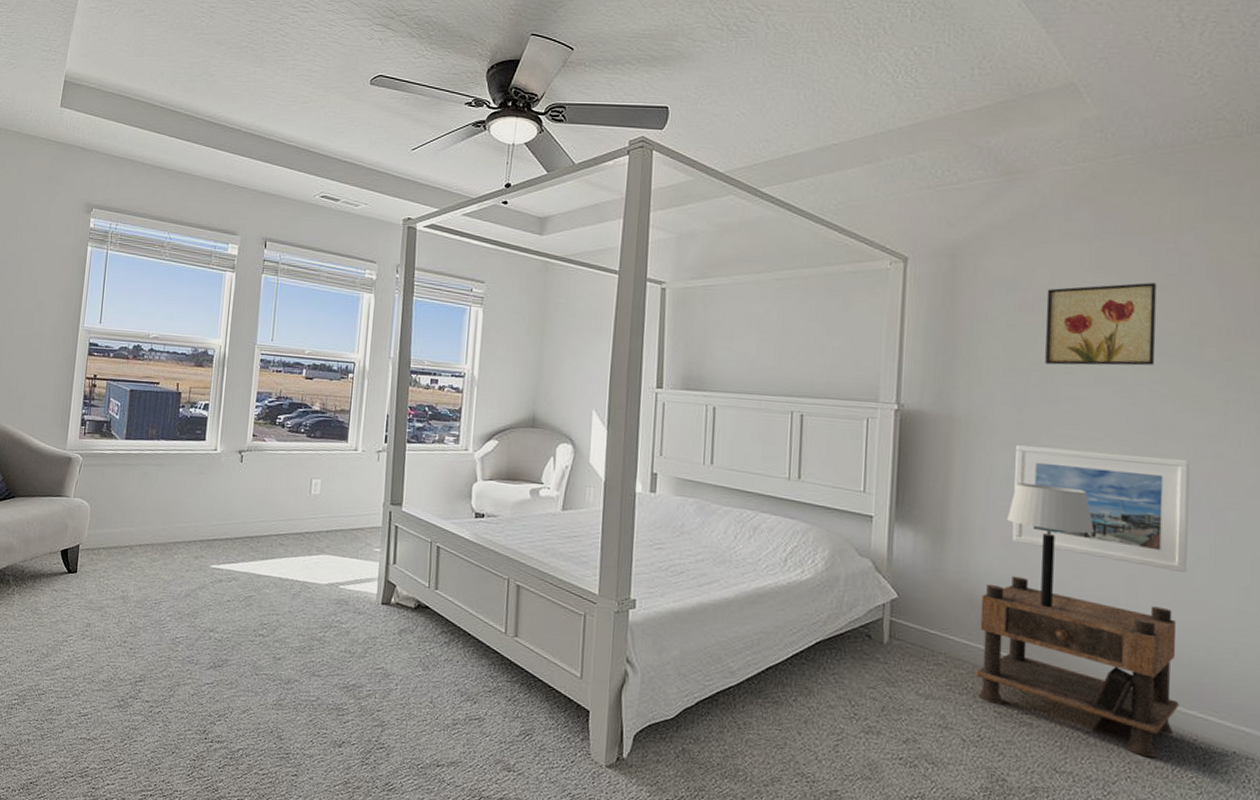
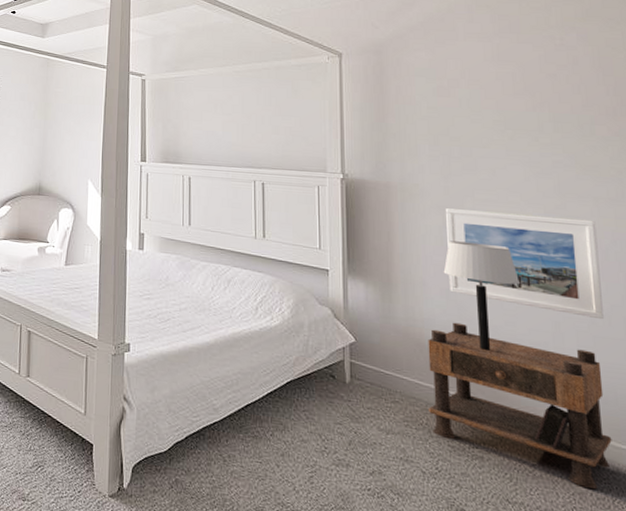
wall art: present [1045,282,1157,366] -> none [459,72,556,141]

